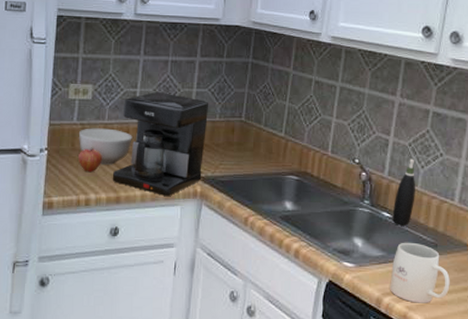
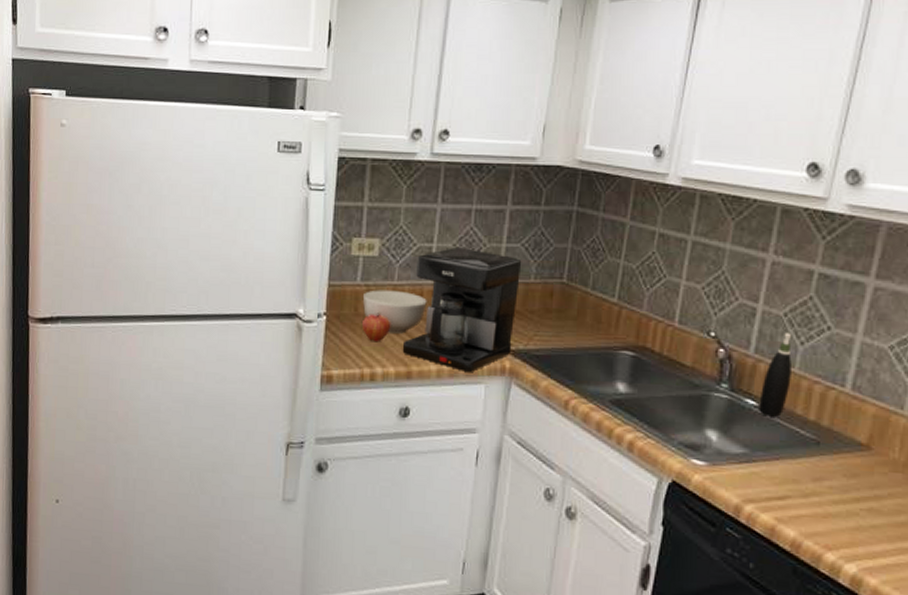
mug: present [390,242,450,303] -> none [753,437,836,515]

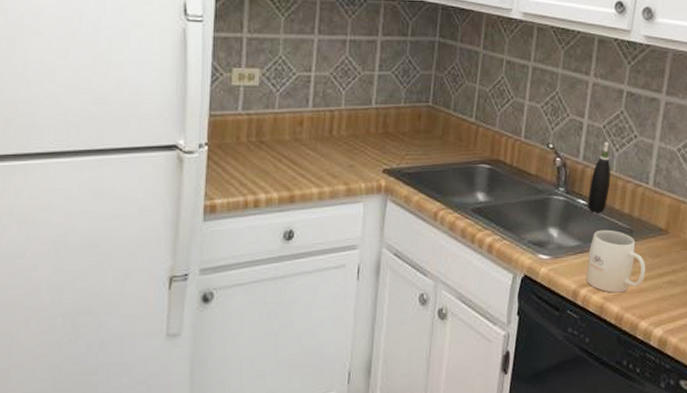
fruit: present [361,311,391,343] -> none [244,139,273,170]
bowl: present [363,290,427,334] -> none [245,118,307,160]
coffee maker: present [402,248,522,372] -> none [285,76,393,192]
mug: none [753,437,836,515] -> present [586,229,646,293]

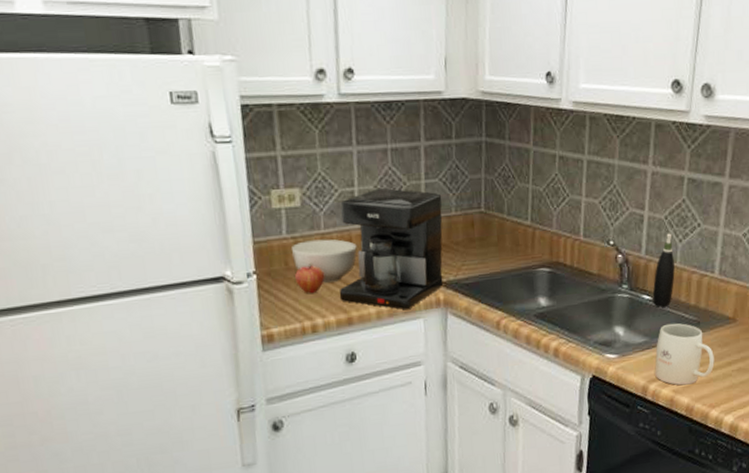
fruit: none [244,139,273,170] -> present [294,262,325,294]
bowl: none [245,118,307,160] -> present [292,239,357,283]
coffee maker: none [285,76,393,192] -> present [339,188,444,309]

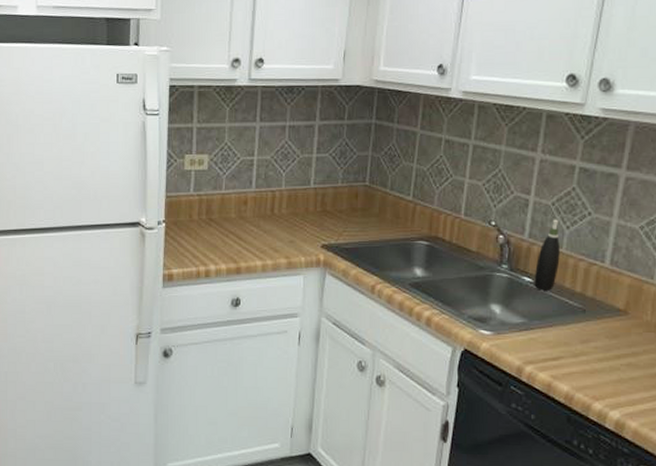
bowl: present [292,239,357,283] -> none [197,198,251,235]
fruit: present [294,262,325,294] -> none [195,217,221,244]
coffee maker: present [339,188,444,309] -> none [231,159,331,265]
mug: present [655,323,715,386] -> none [532,308,600,372]

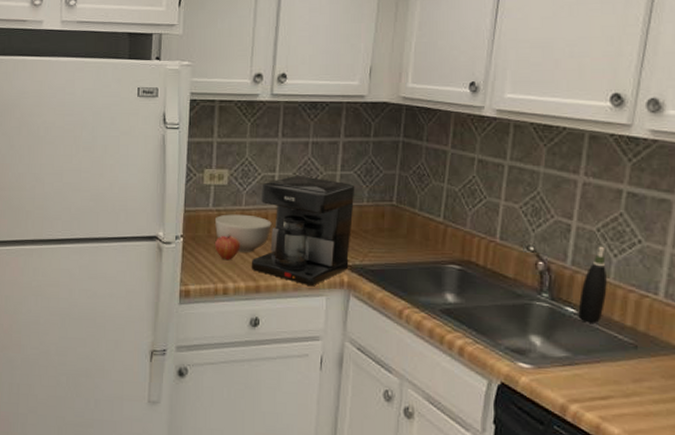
fruit: none [195,217,221,244] -> present [214,233,241,261]
bowl: none [197,198,251,235] -> present [215,214,272,252]
coffee maker: none [231,159,331,265] -> present [251,176,355,286]

